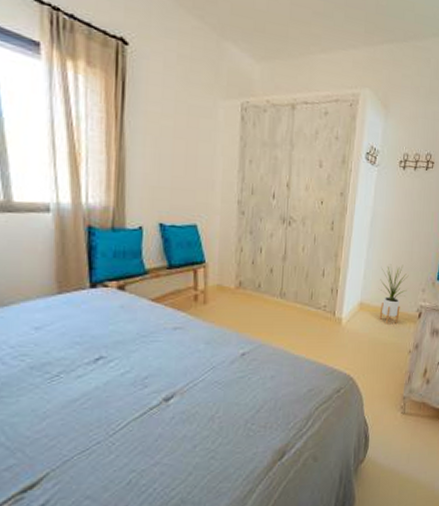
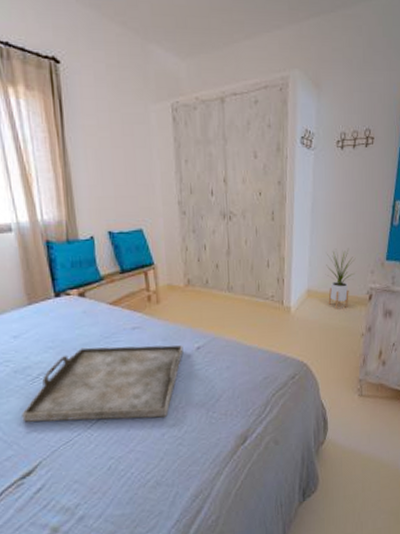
serving tray: none [32,345,227,428] -> present [22,345,184,422]

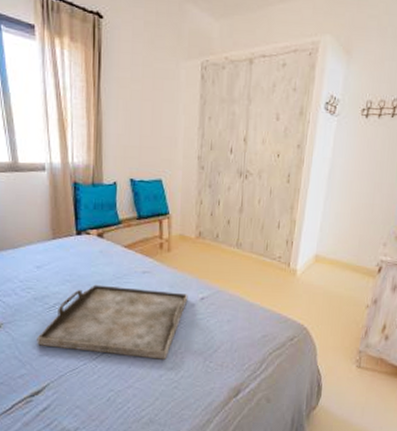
house plant: present [326,248,356,308] -> none [335,217,369,277]

